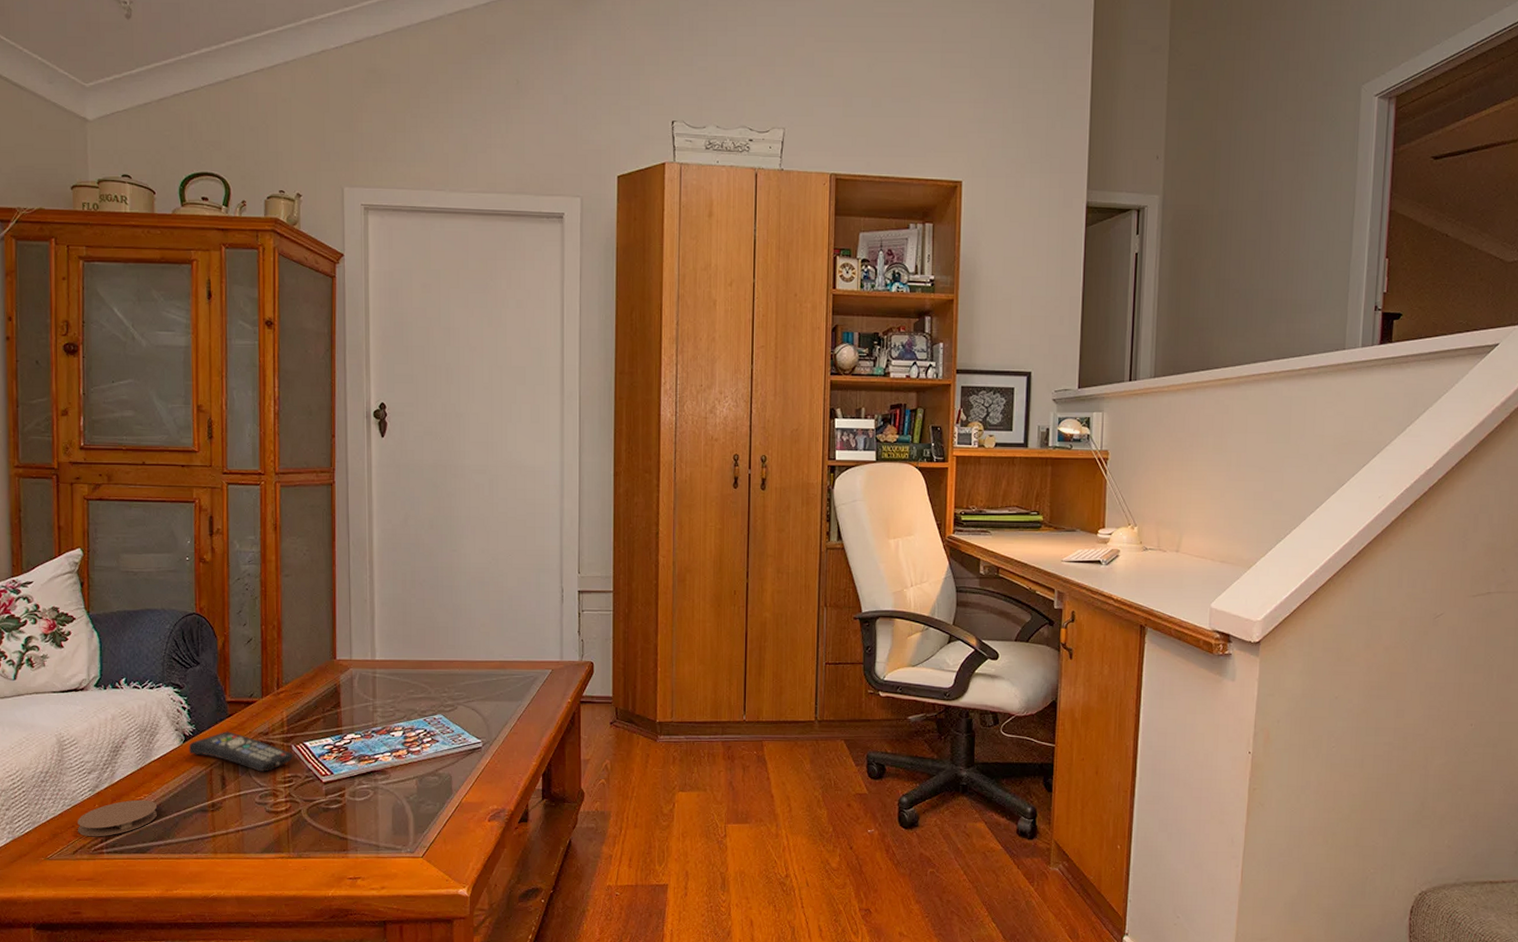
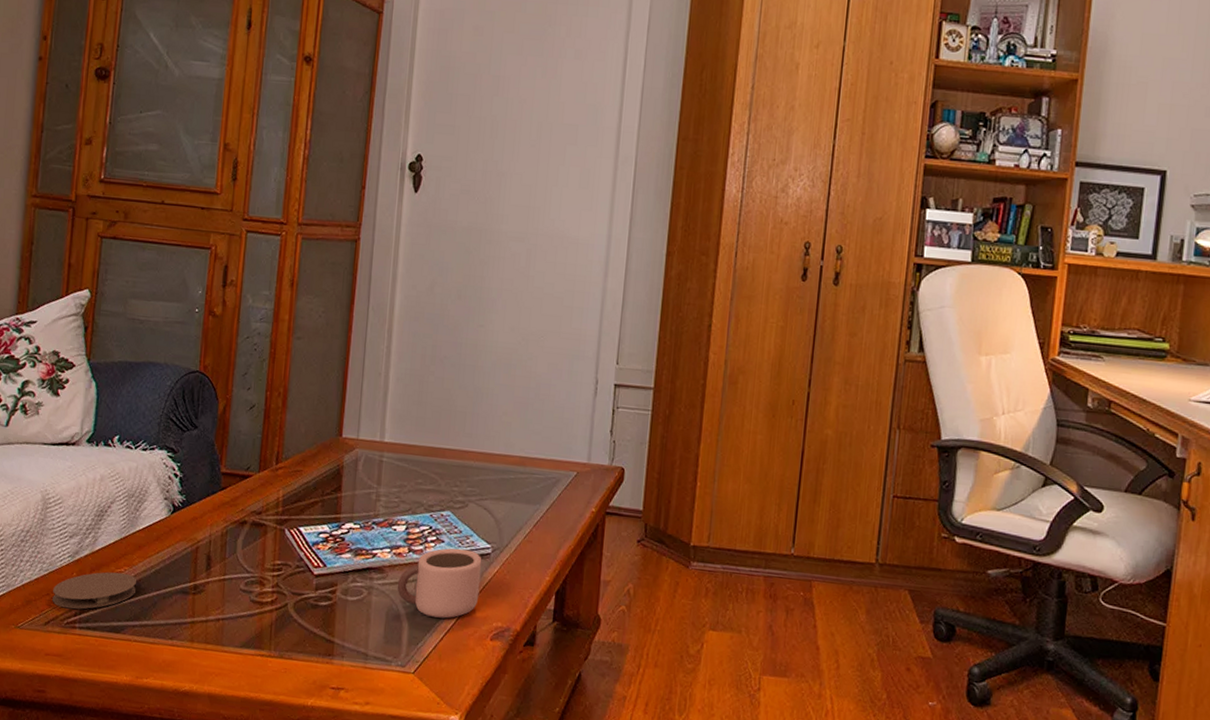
remote control: present [188,731,294,772] -> none [176,505,286,556]
mug: none [400,746,475,807] -> present [397,548,482,619]

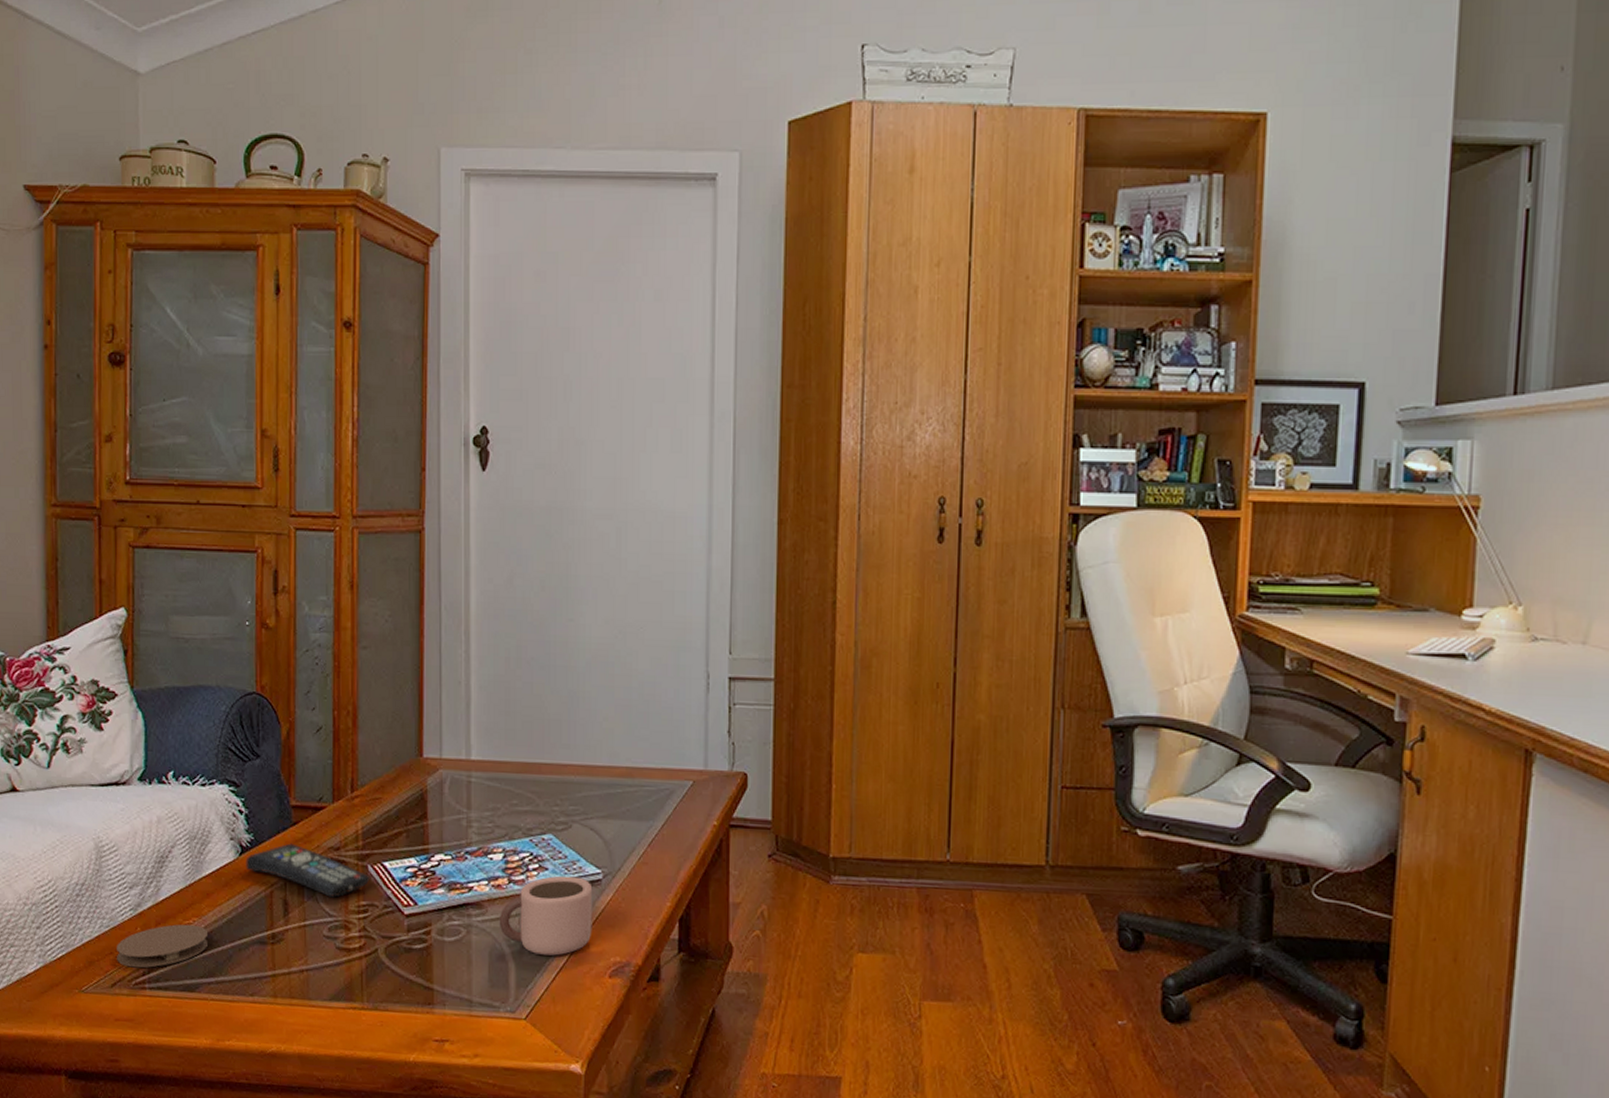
remote control: none [176,505,286,556] -> present [245,843,370,898]

